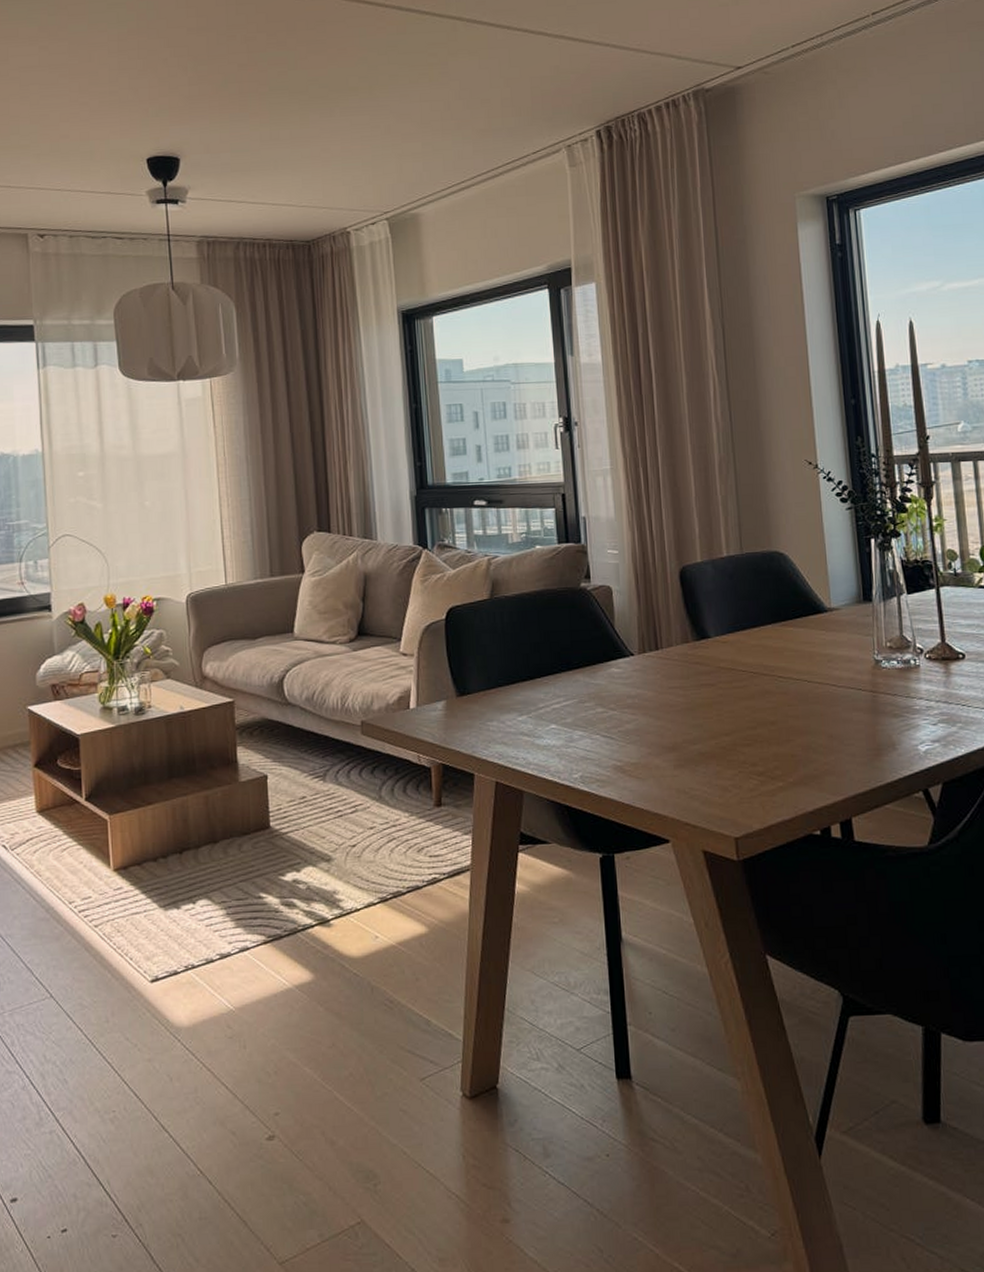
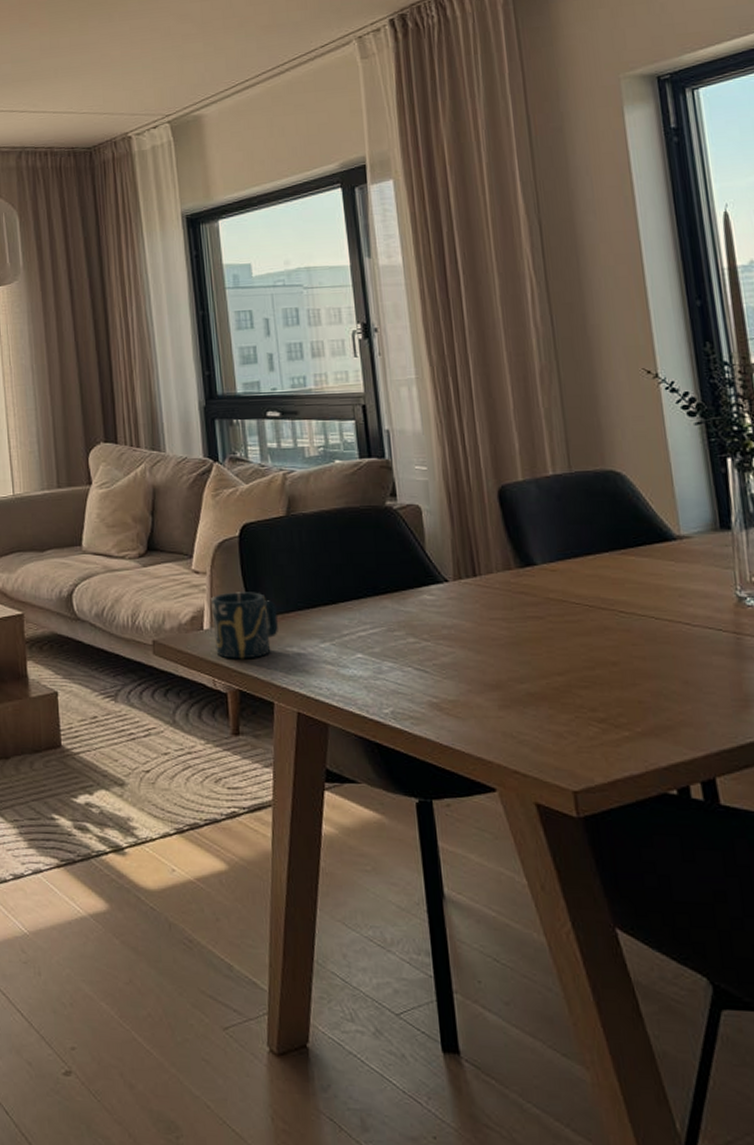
cup: none [418,671,480,735] -> present [211,592,278,659]

